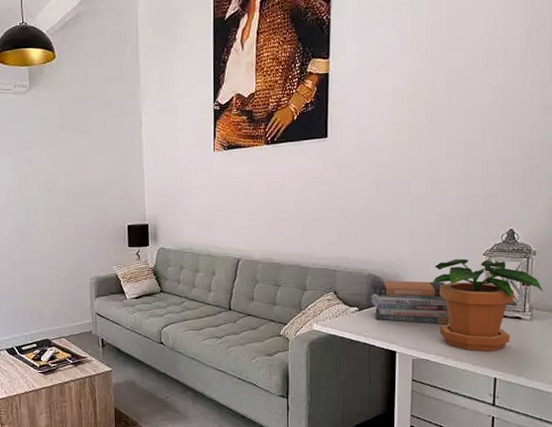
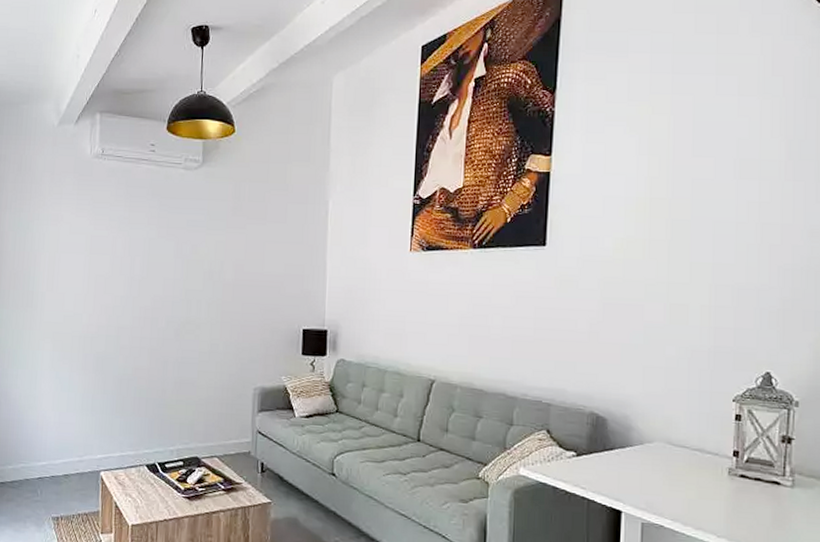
book stack: present [371,280,450,325] -> none [592,420,690,483]
potted plant: present [431,258,544,351] -> none [667,402,809,522]

